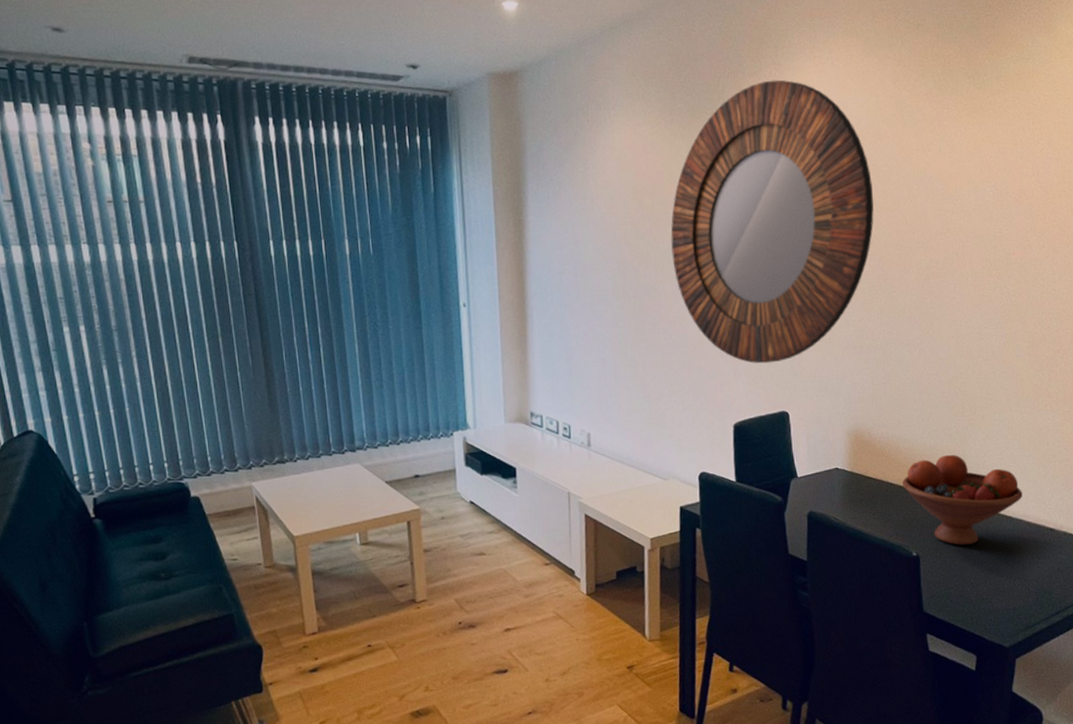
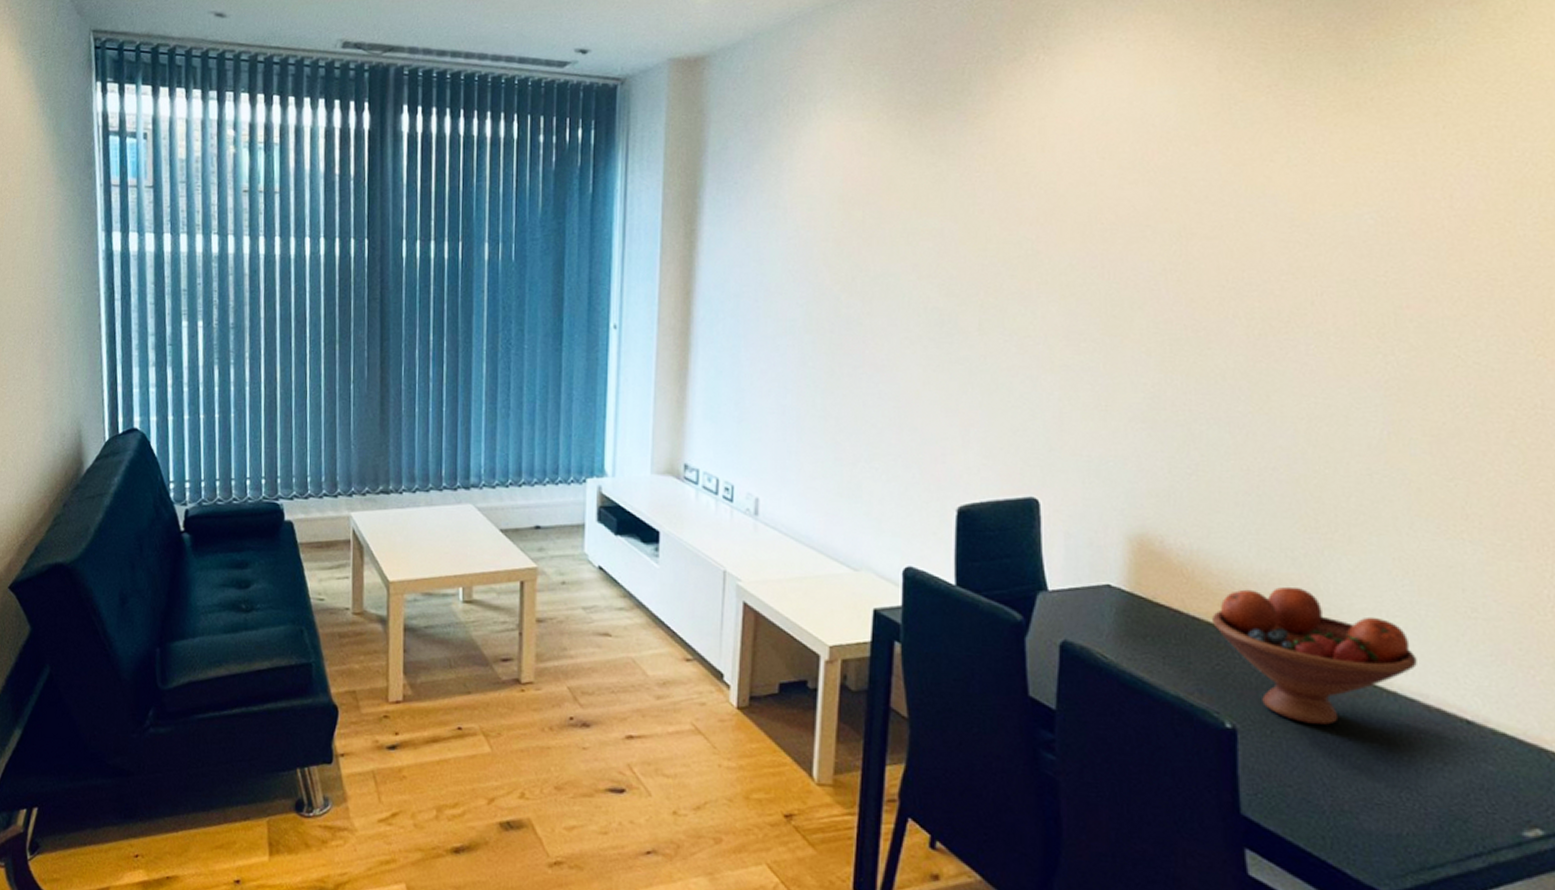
home mirror: present [670,80,875,364] -> none [884,67,1183,431]

